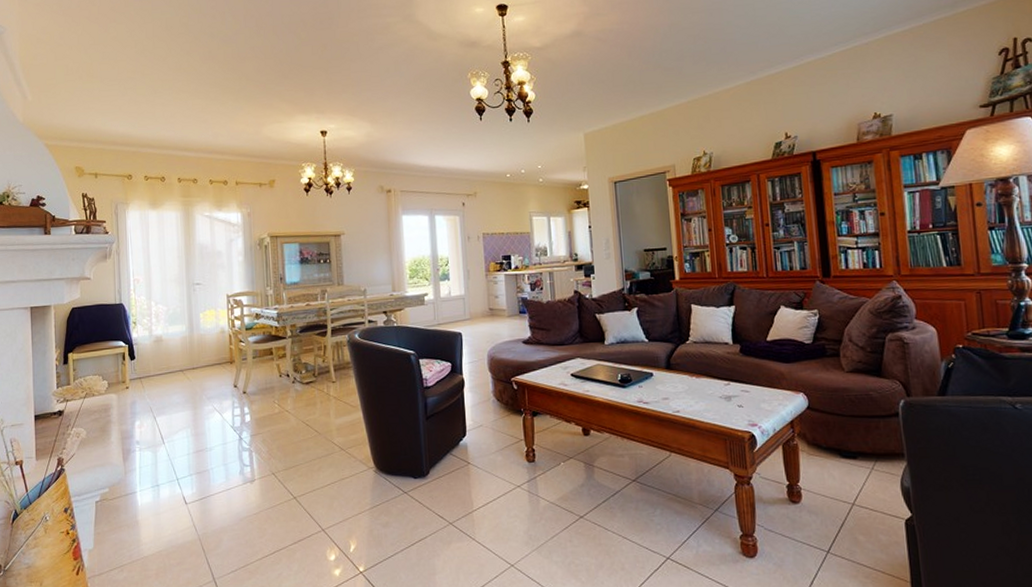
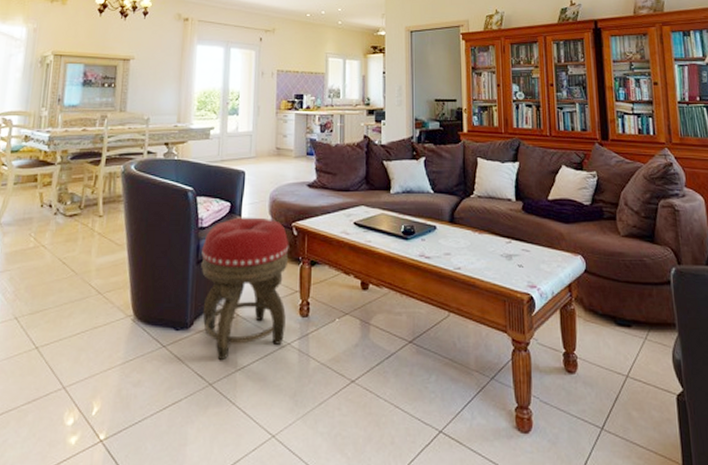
footstool: none [429,374,514,503] -> present [201,217,289,361]

